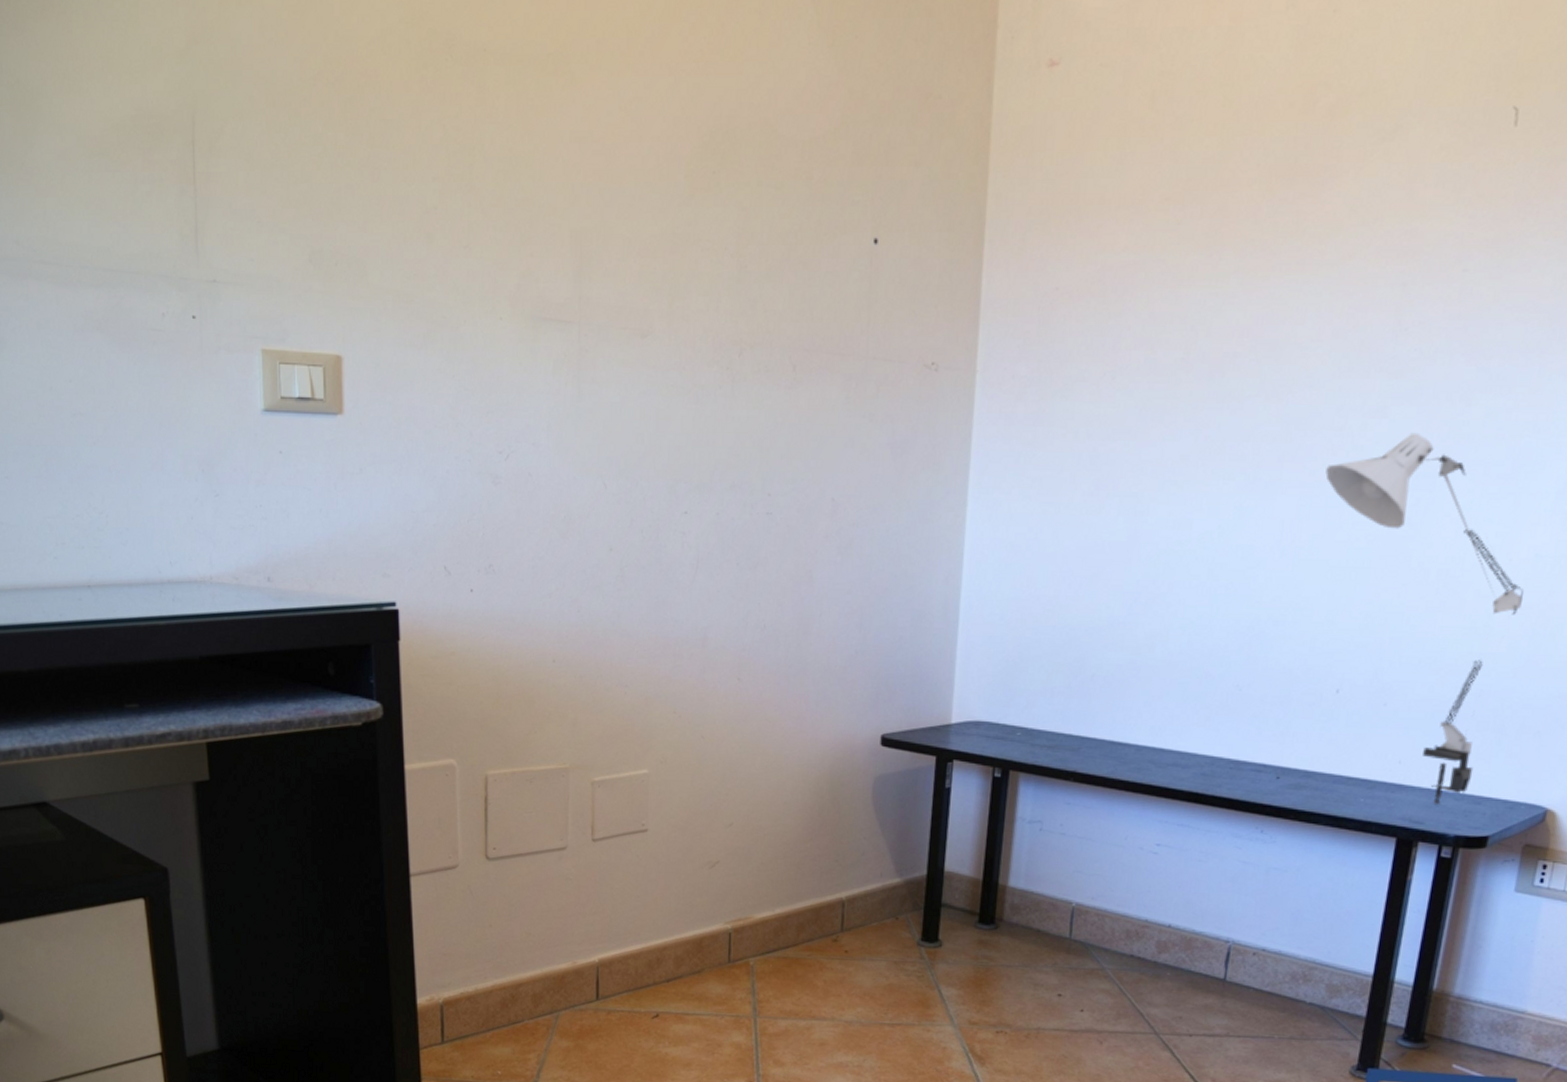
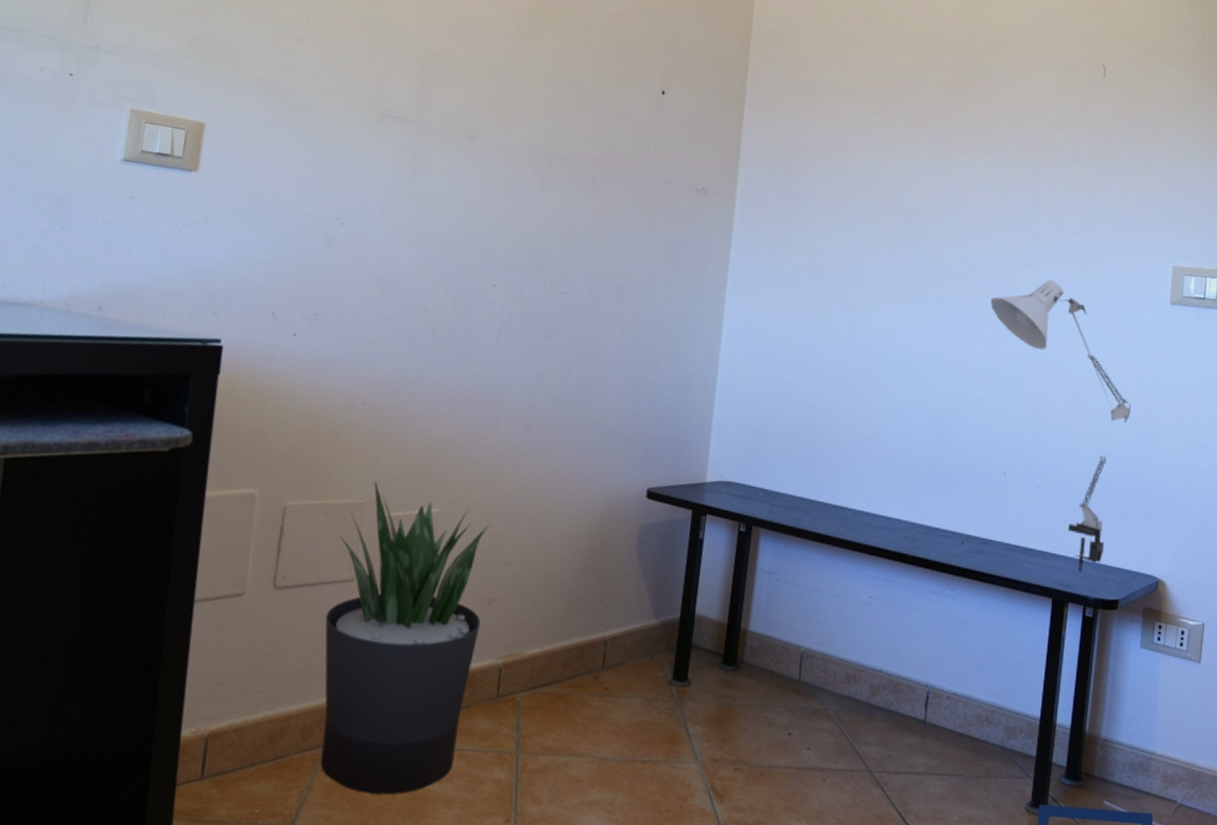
planter: none [542,744,705,1058] -> present [321,481,489,795]

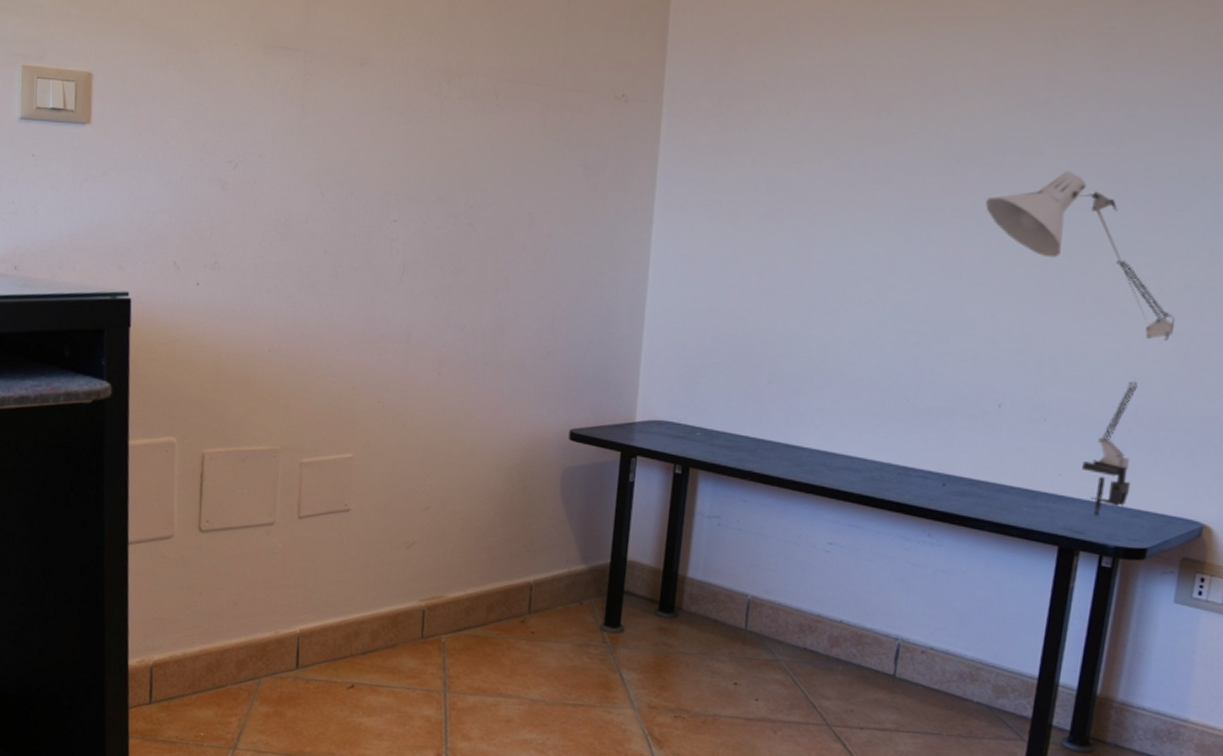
planter: present [321,481,489,795] -> none [250,428,404,725]

